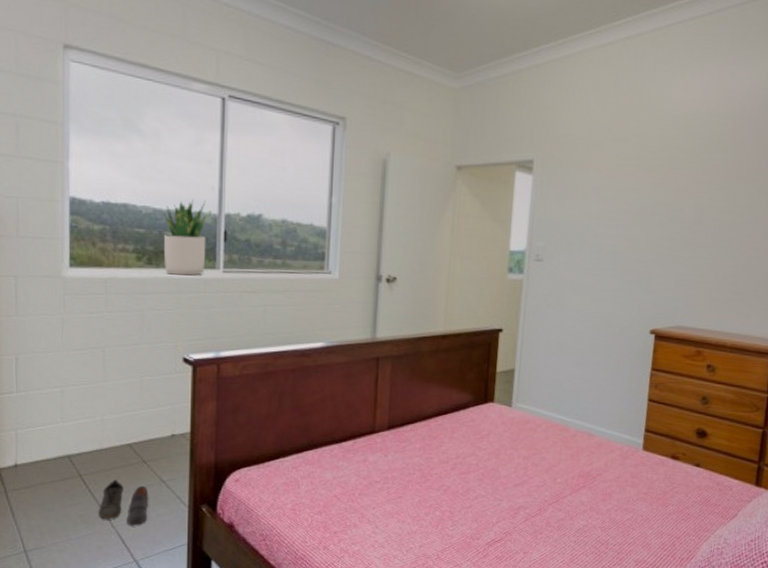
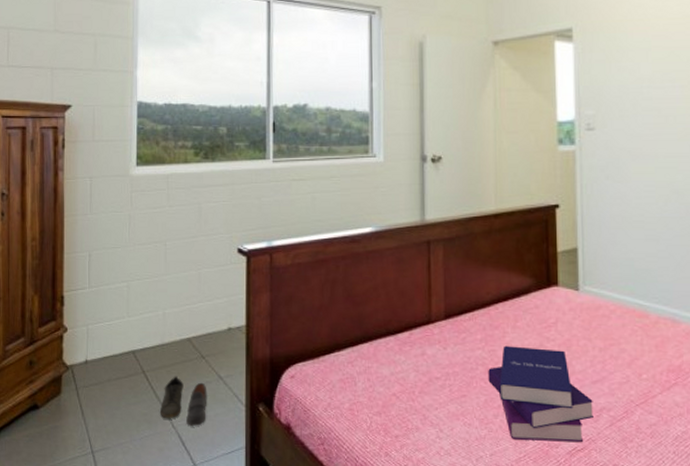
planter: present [163,199,206,276] -> none [218,95,257,167]
book: none [423,454,513,535] -> present [488,345,594,443]

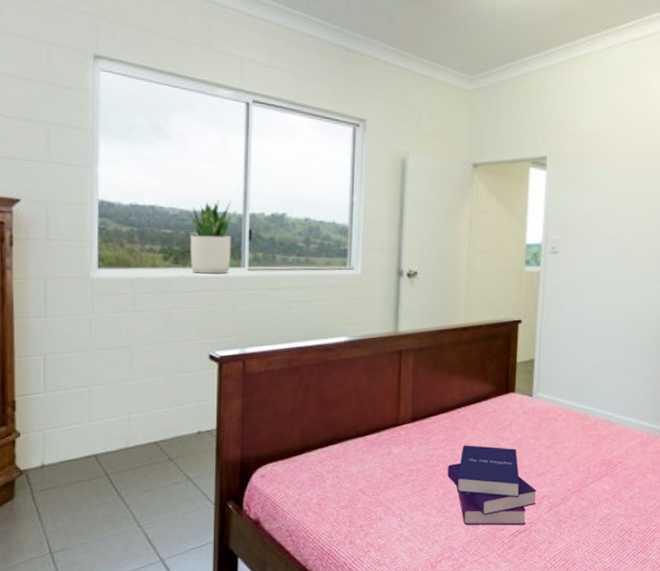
shoe: present [159,376,184,419] -> none [124,478,150,519]
shoe: present [186,382,207,426] -> none [153,483,175,524]
planter: none [218,95,257,167] -> present [190,200,232,274]

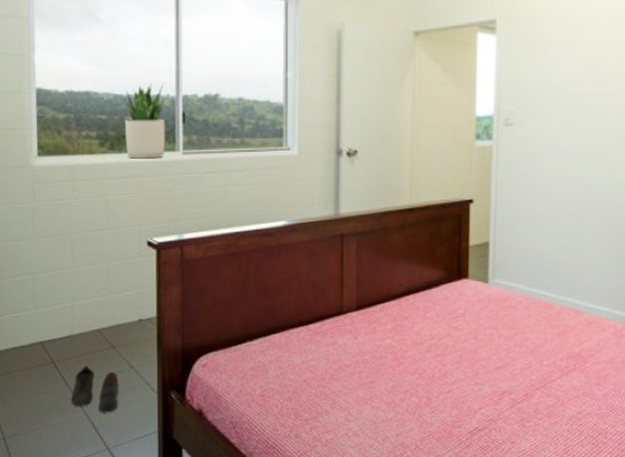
shoe: none [124,478,150,519] -> present [71,366,95,407]
shoe: none [153,483,175,524] -> present [98,371,119,413]
book: present [447,445,537,526] -> none [397,335,496,423]

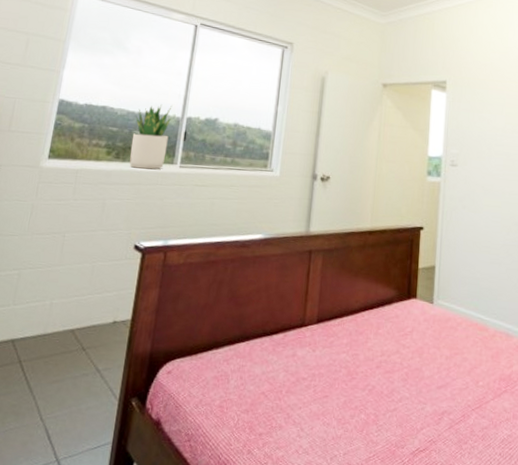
shoe: present [71,366,95,407] -> none [29,367,60,412]
shoe: present [98,371,119,413] -> none [56,374,83,419]

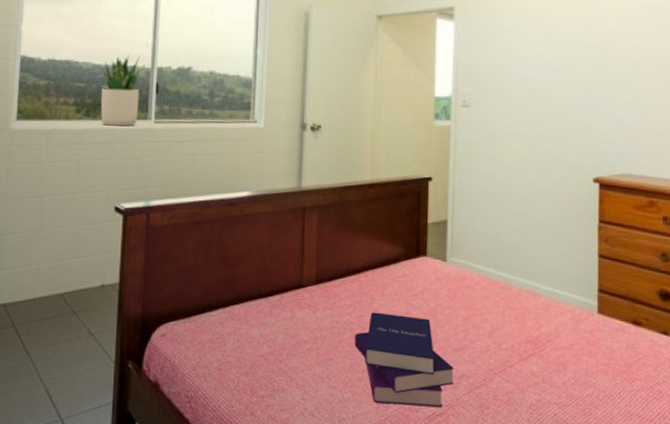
book: none [349,350,437,443] -> present [355,312,454,408]

